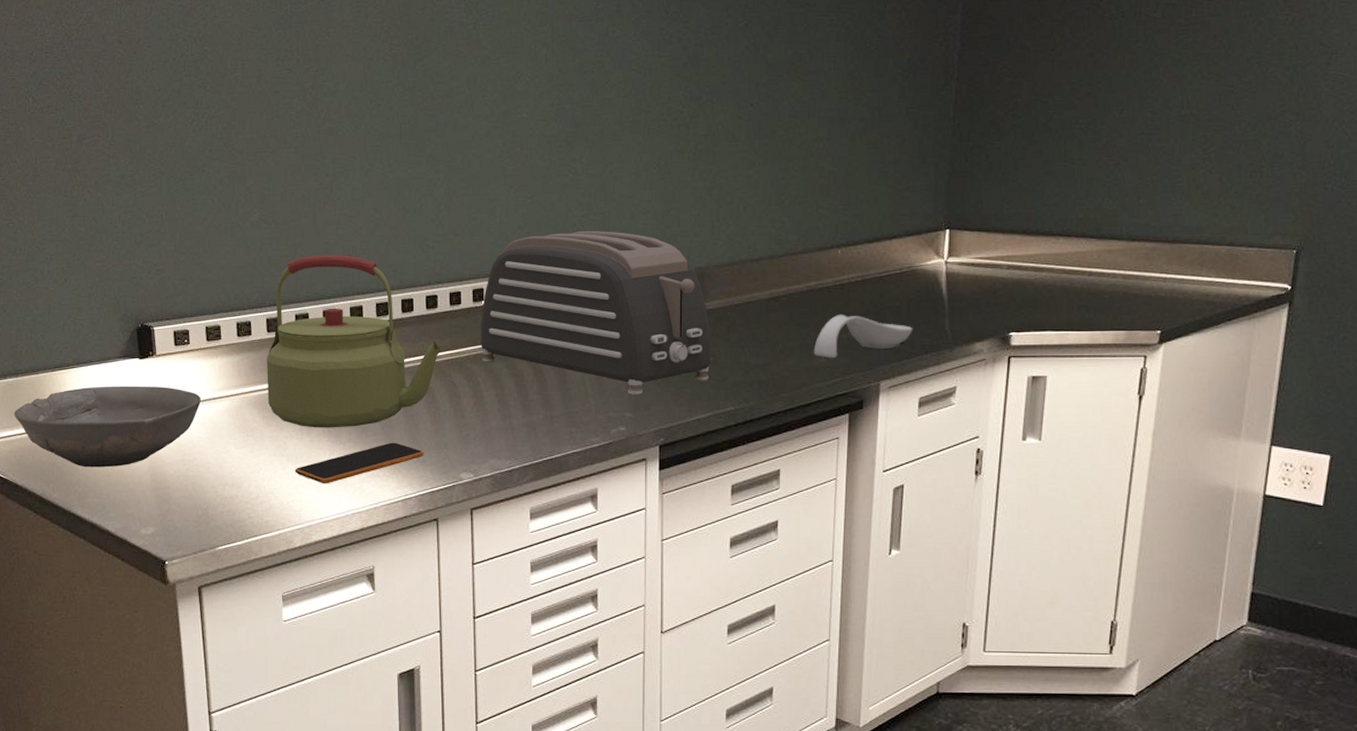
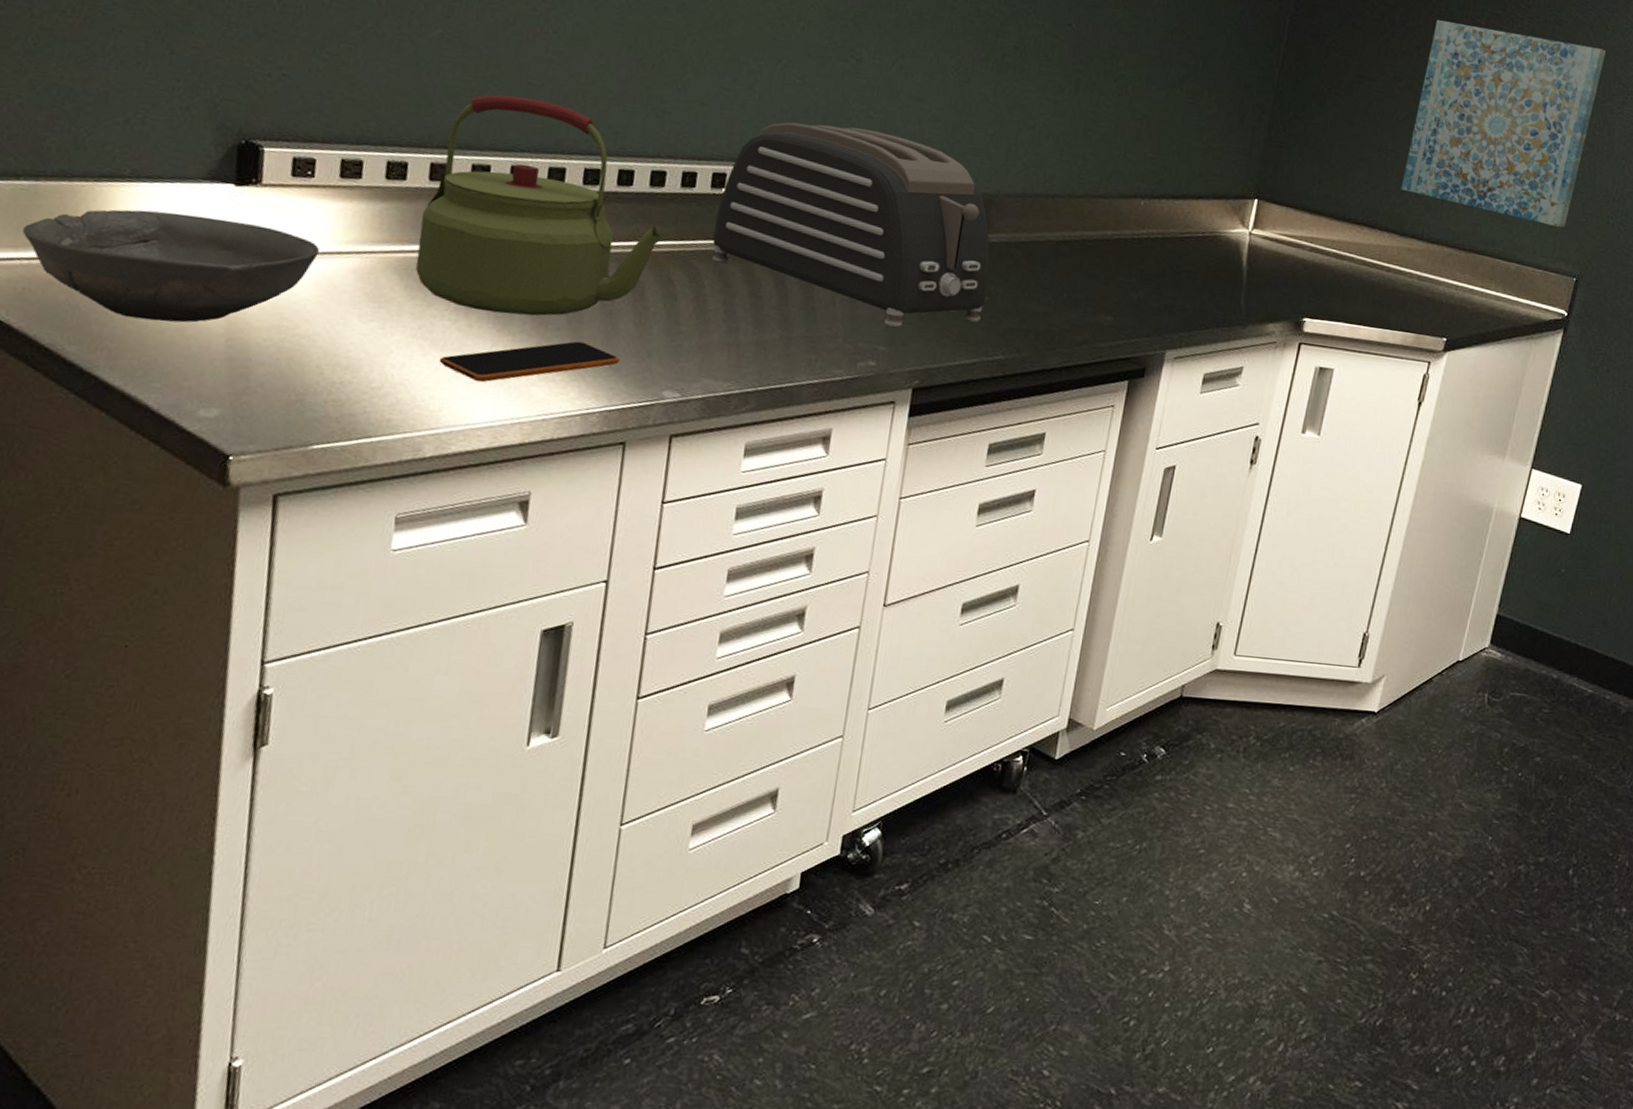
spoon rest: present [813,314,913,358] -> none [1099,270,1208,318]
wall art: none [1092,14,1300,203] -> present [1401,20,1606,228]

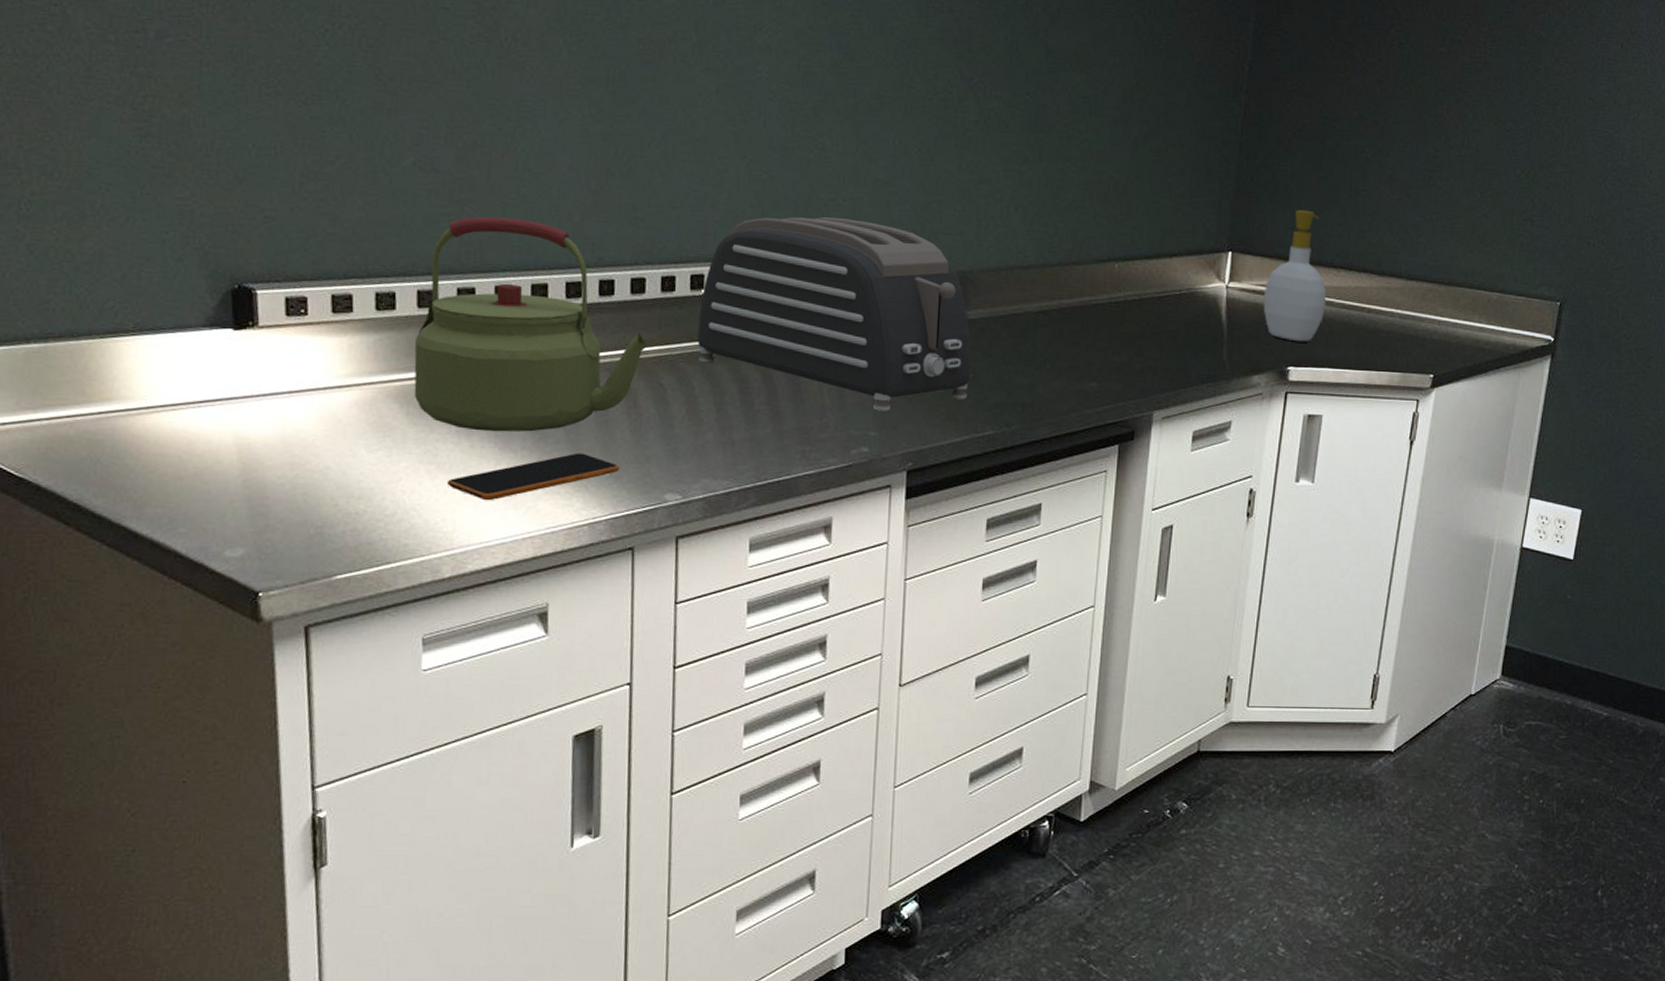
bowl: present [22,209,319,323] -> none [39,361,320,469]
soap bottle: none [1284,164,1349,295] -> present [1263,209,1327,342]
wall art: present [1401,20,1606,228] -> none [1375,52,1573,253]

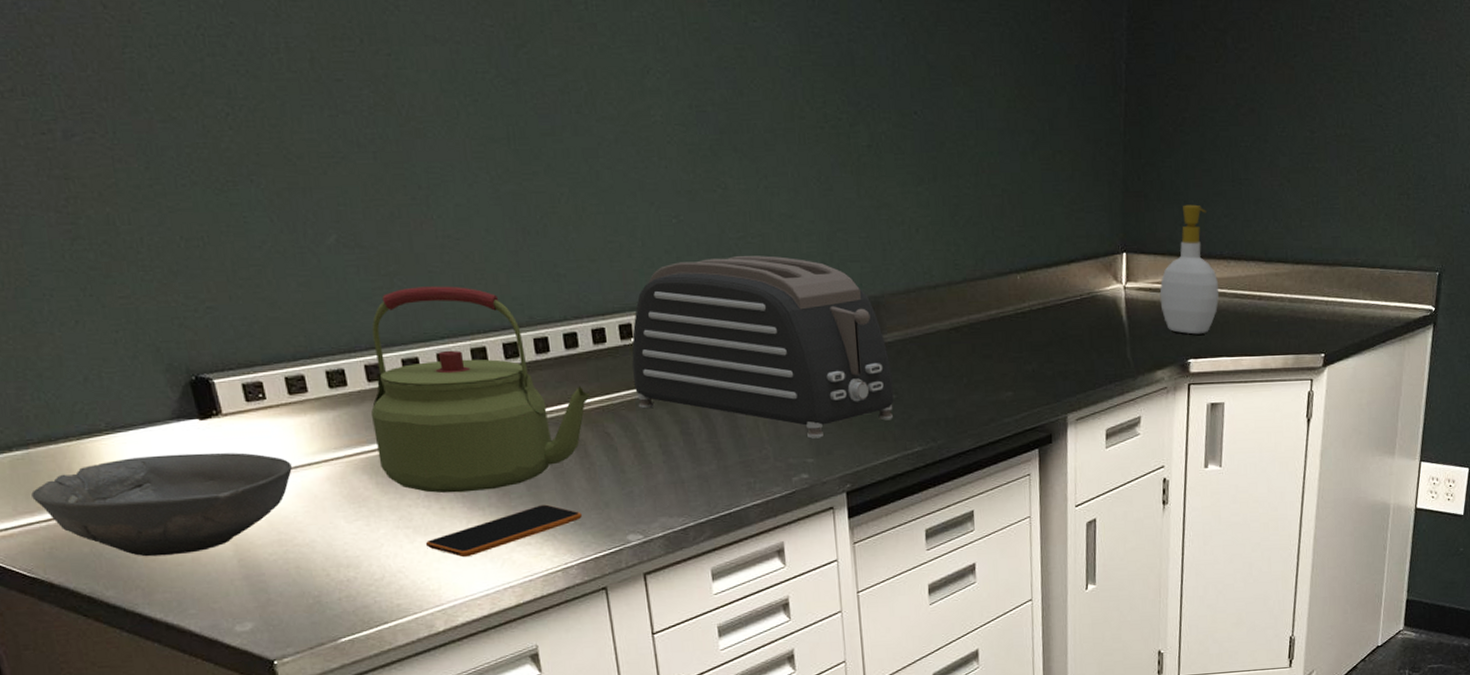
bowl: none [39,361,320,469] -> present [31,452,292,557]

